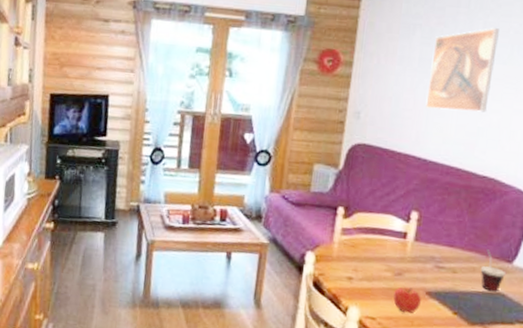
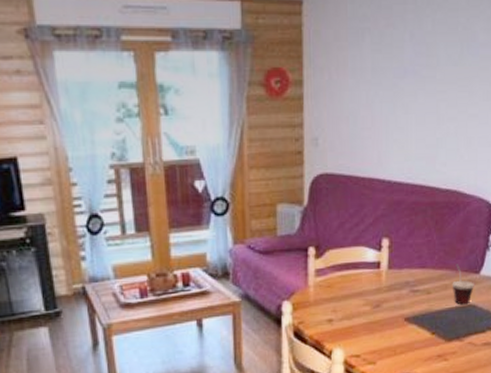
fruit: present [393,286,421,314] -> none [375,317,401,344]
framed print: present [425,28,499,113] -> none [384,26,448,125]

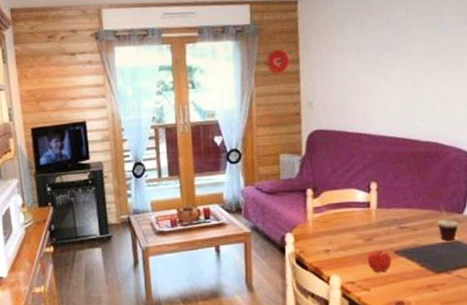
fruit: none [375,317,401,344] -> present [367,250,391,274]

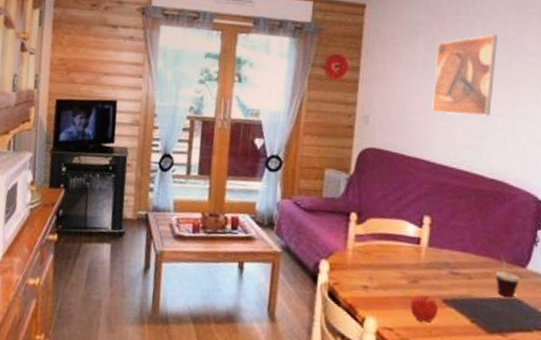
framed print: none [366,12,420,91] -> present [432,34,497,116]

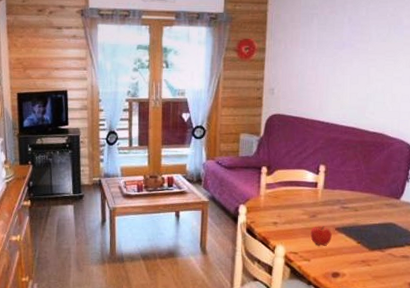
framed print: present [432,34,497,116] -> none [325,13,379,83]
cup: present [495,254,520,298] -> none [376,190,395,223]

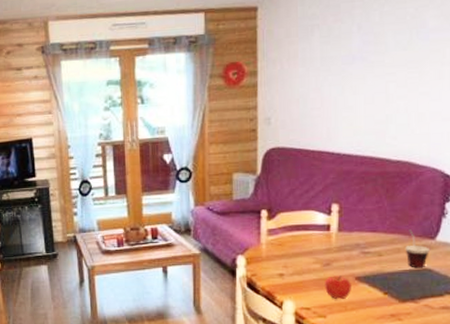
cup: none [376,190,395,223] -> present [405,229,429,268]

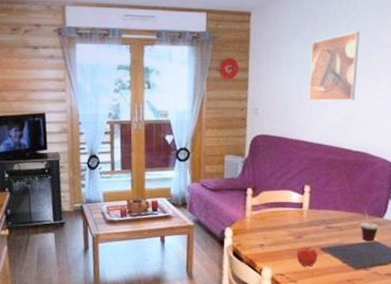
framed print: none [332,16,396,105] -> present [308,32,360,102]

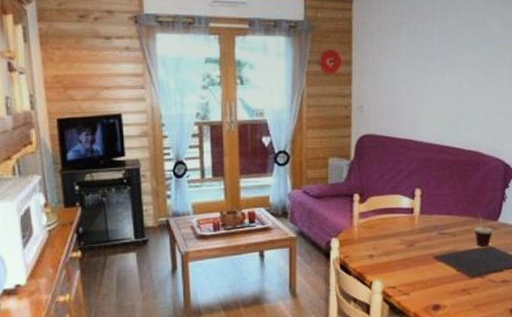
fruit: present [297,246,318,267] -> none [409,255,431,278]
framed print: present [308,32,360,102] -> none [417,21,468,98]

